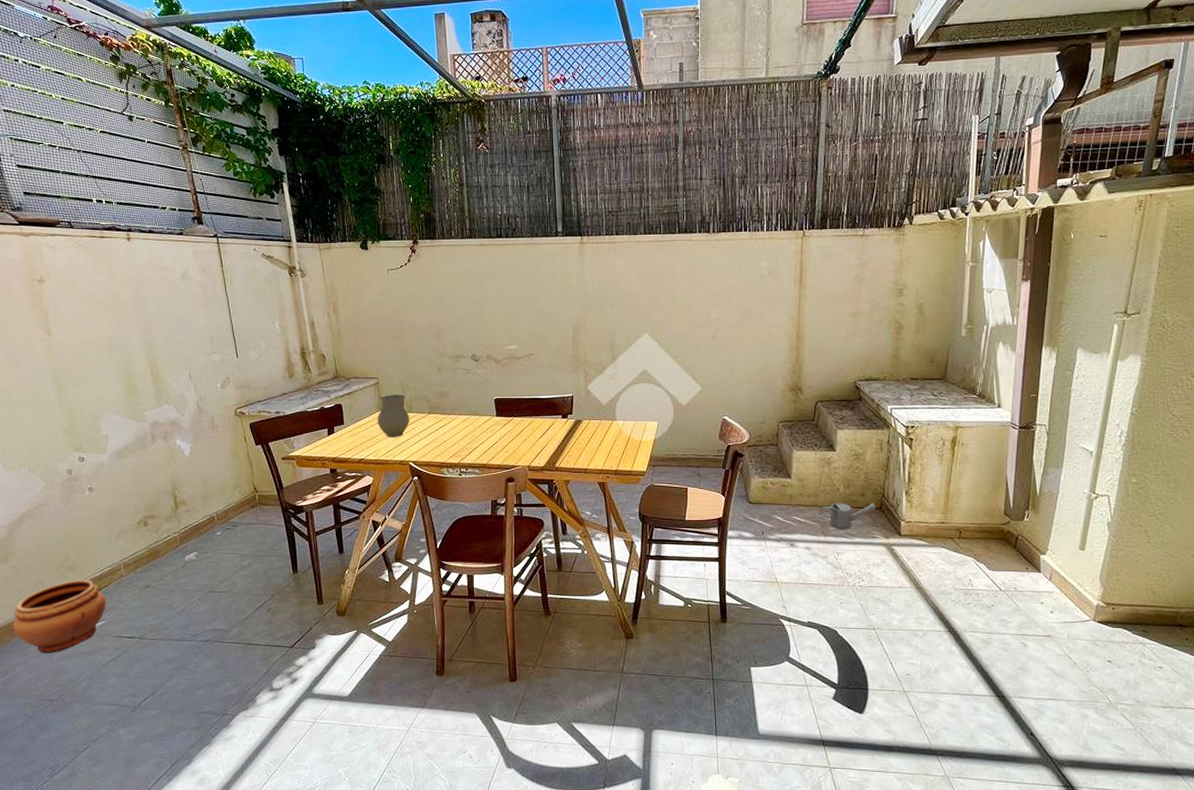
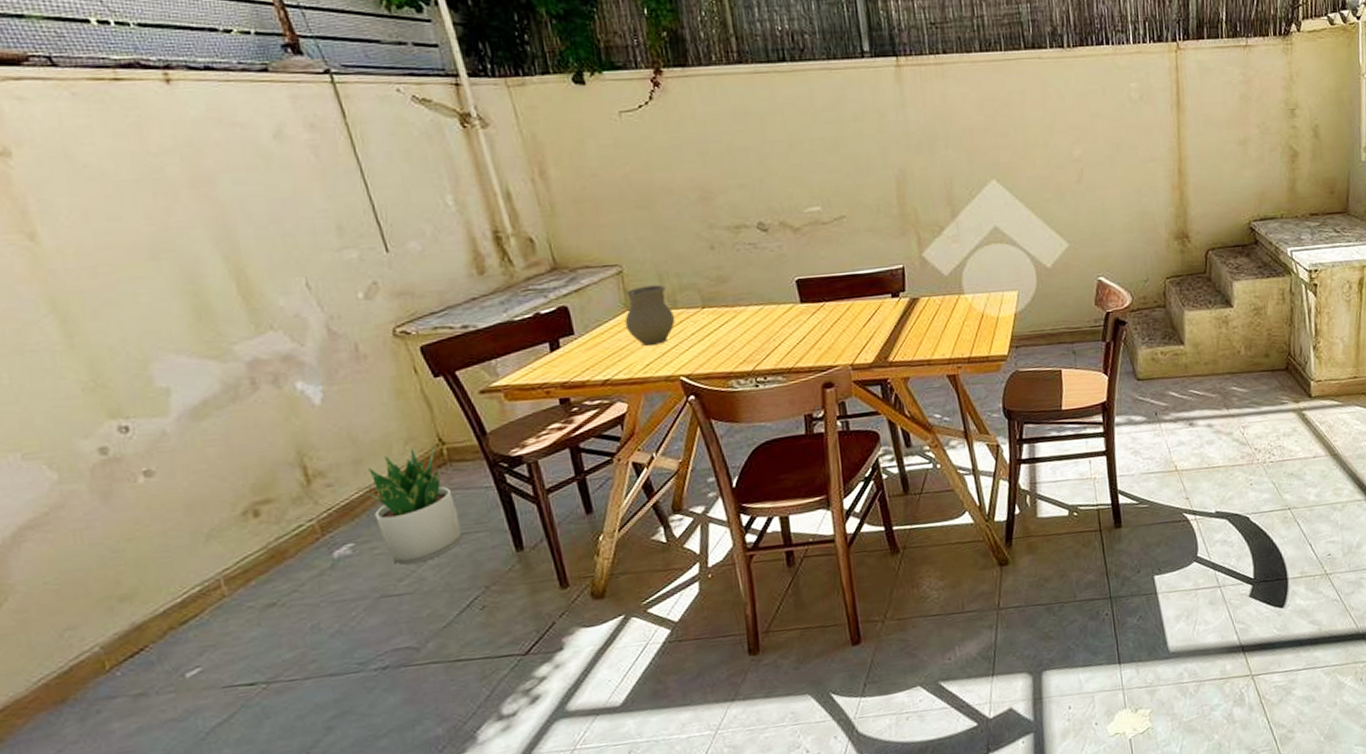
planter pot: present [13,580,106,653] -> none [25,610,201,734]
planter: none [206,491,262,572] -> present [362,444,463,565]
watering can: present [820,503,876,530] -> none [1220,363,1282,399]

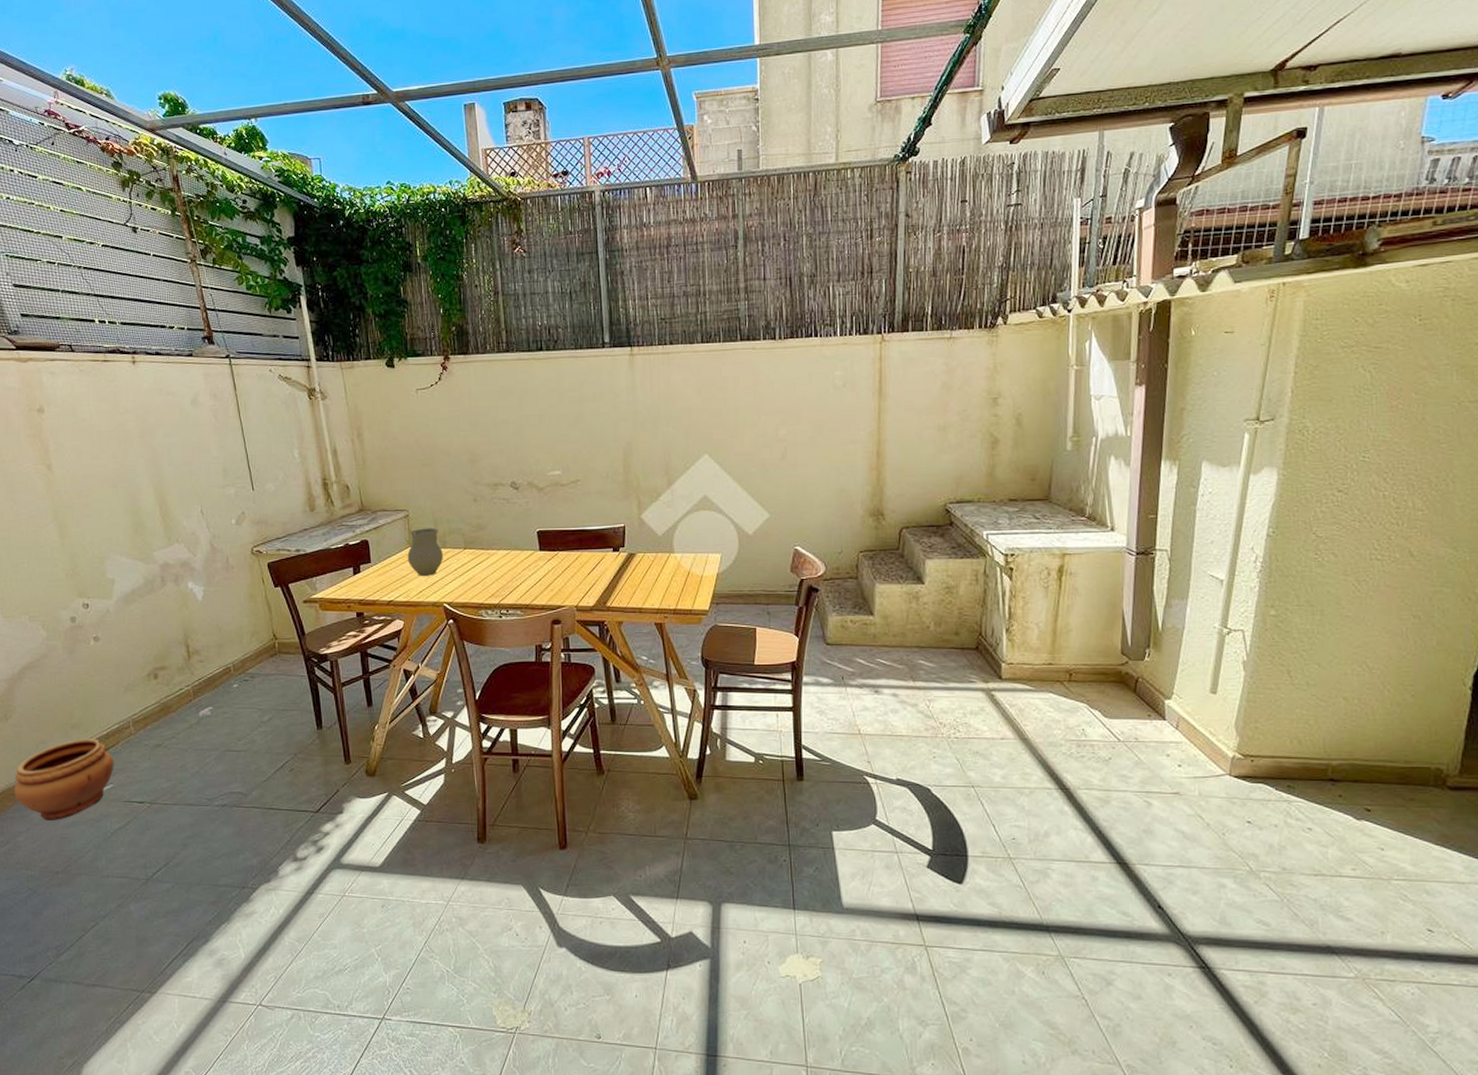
planter pot: none [25,610,201,734] -> present [14,739,114,820]
planter: present [362,444,463,565] -> none [221,638,283,728]

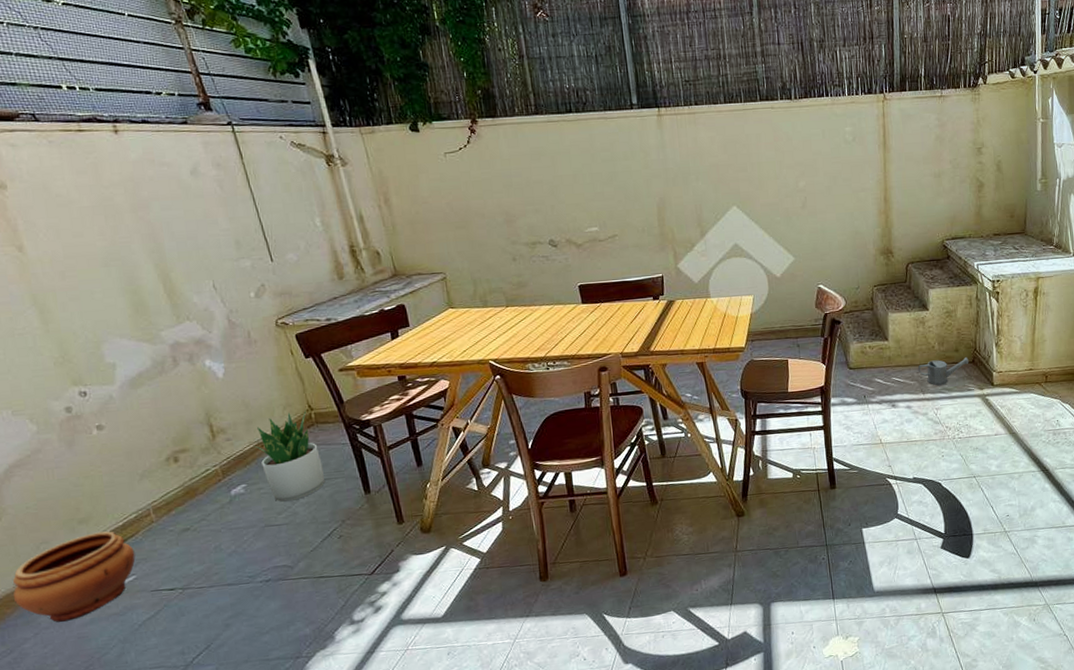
planter: none [221,638,283,728] -> present [252,410,326,502]
ceramic pitcher: present [407,528,444,576] -> none [447,288,486,336]
watering can: none [908,642,972,673] -> present [917,357,969,386]

